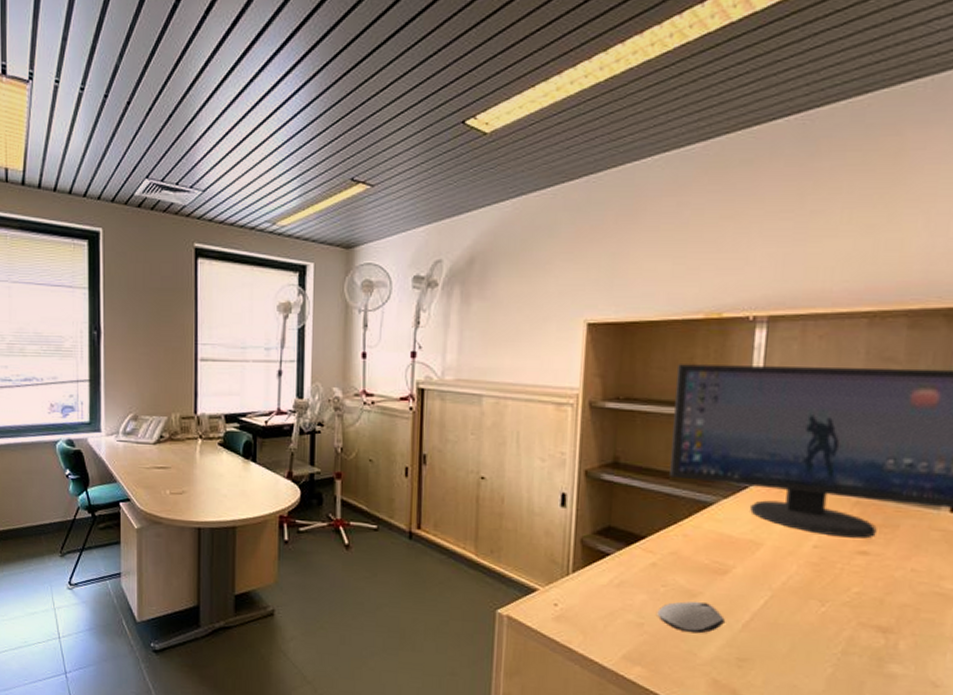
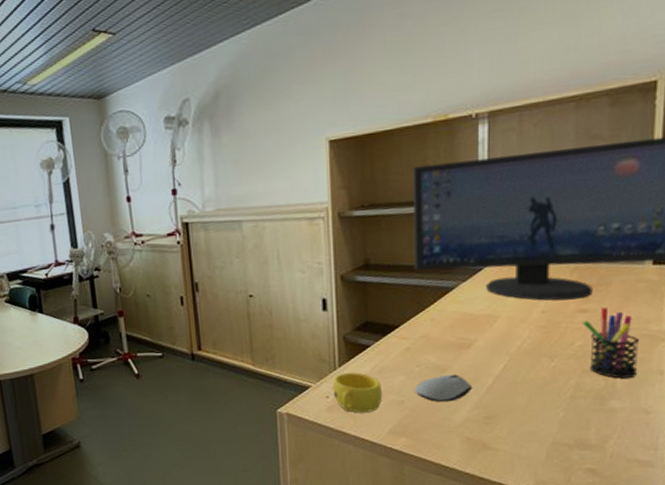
cup: none [562,580,620,631] -> present [332,372,383,413]
pen holder: none [861,551,931,641] -> present [582,307,640,379]

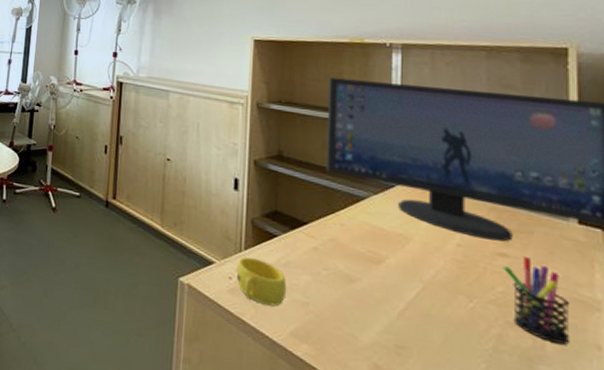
computer mouse: present [415,374,472,402] -> none [320,285,382,318]

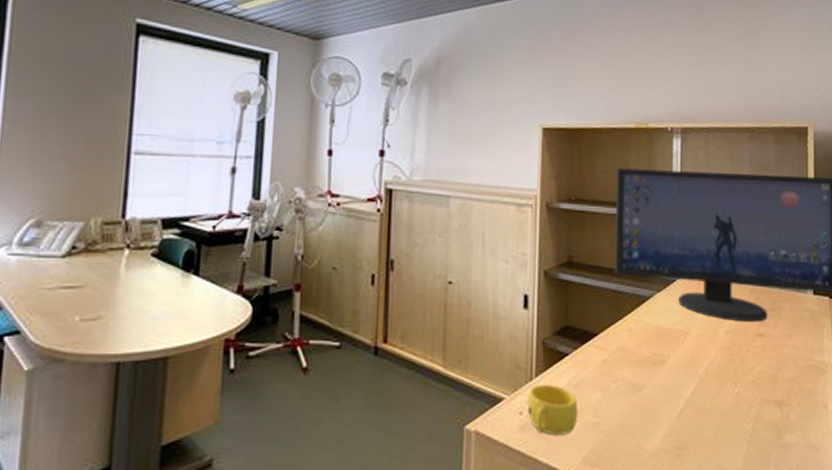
pen holder: present [503,255,571,345] -> none [760,332,807,410]

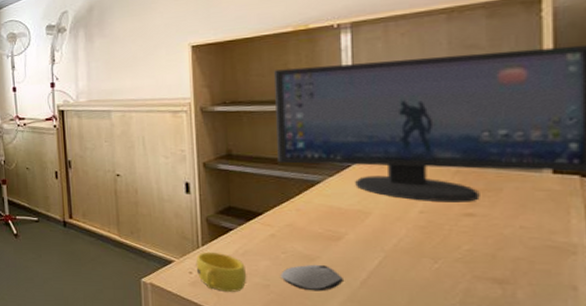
computer mouse: none [610,394,664,427] -> present [280,264,343,292]

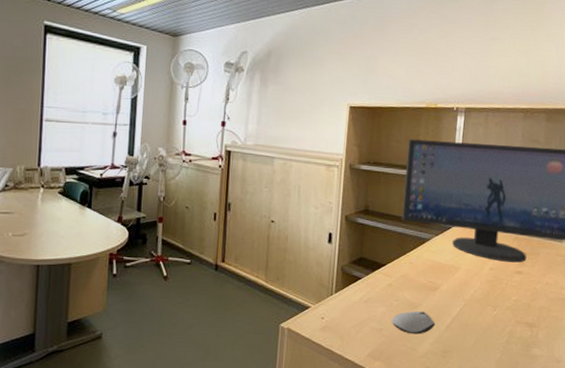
cup: present [195,251,247,292] -> none [327,298,367,336]

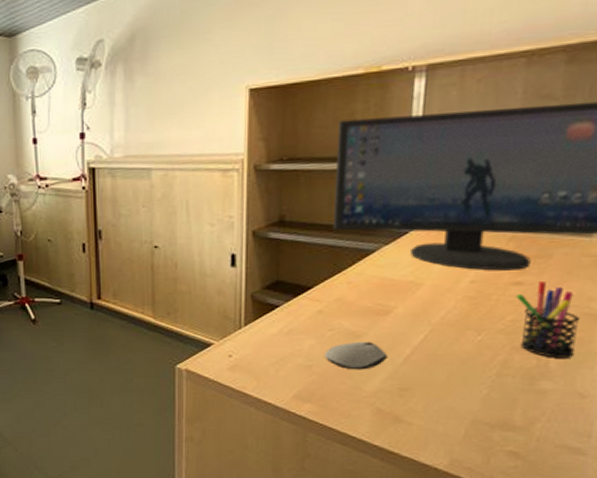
pen holder: none [518,271,556,331] -> present [516,280,581,358]

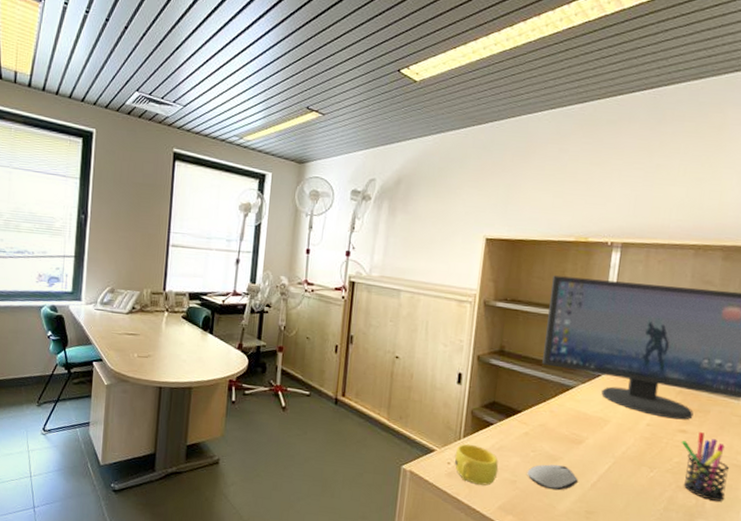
cup: none [236,332,290,375] -> present [454,443,499,486]

